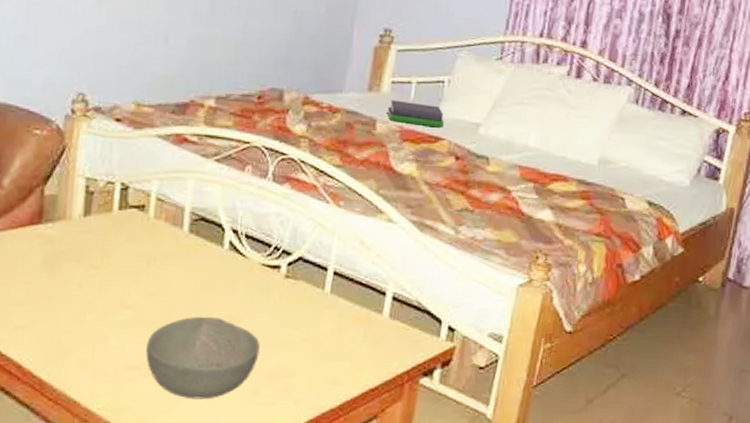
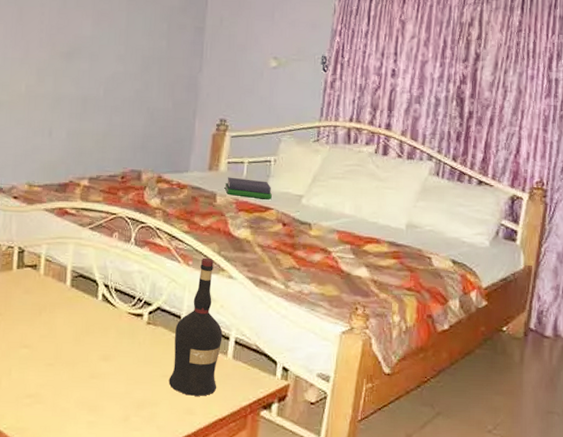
bowl: present [146,316,260,400] -> none [40,355,129,424]
liquor: none [309,197,378,363] -> present [168,257,223,396]

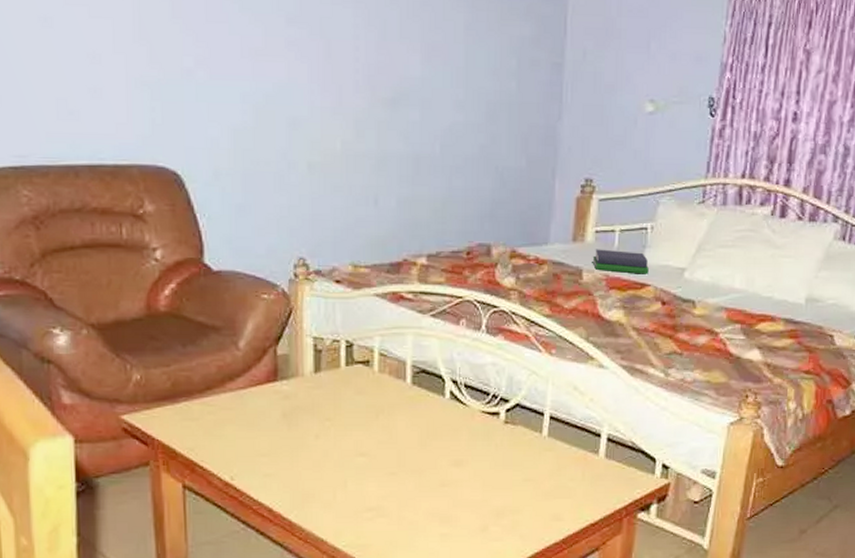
liquor: present [168,257,223,396] -> none [532,345,593,500]

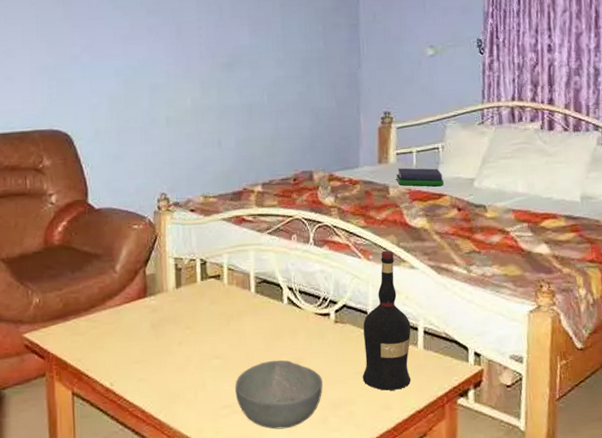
bowl: none [382,461,485,536] -> present [235,359,323,430]
liquor: none [532,345,593,500] -> present [362,250,411,391]

